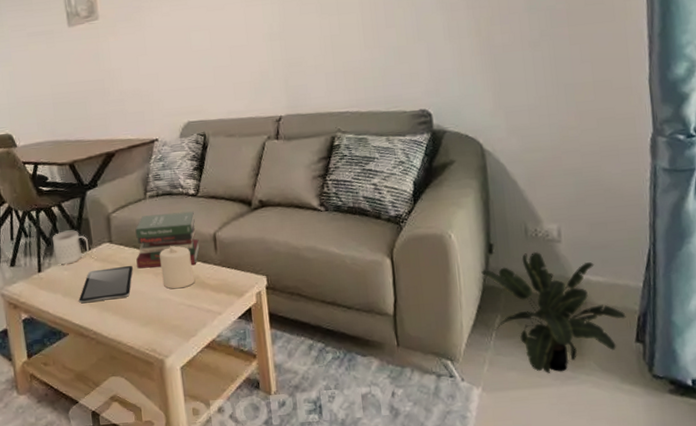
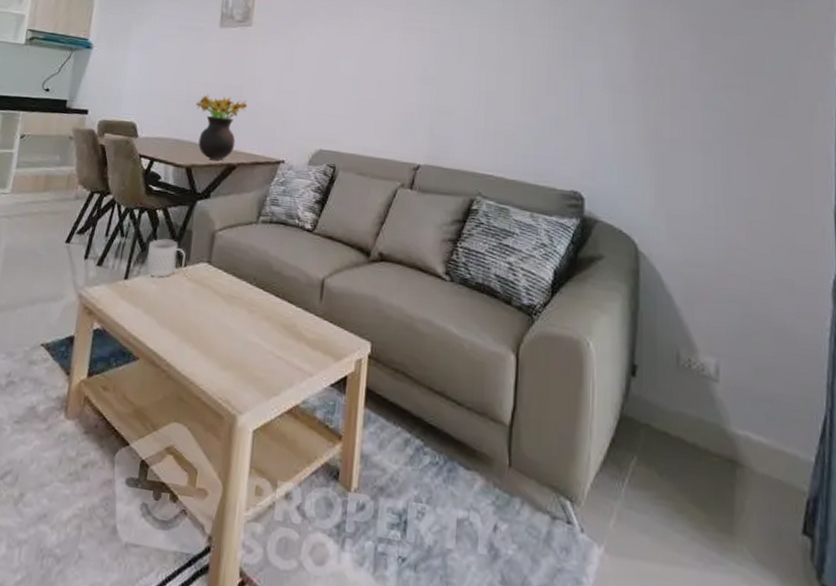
flower arrangement: none [64,91,113,152] -> present [196,93,248,160]
tablet: present [79,265,133,304] -> none [159,291,227,330]
books: present [135,211,200,269] -> none [231,241,306,311]
candle: present [159,245,195,289] -> none [255,281,293,335]
potted plant: present [481,251,626,374] -> none [620,385,792,552]

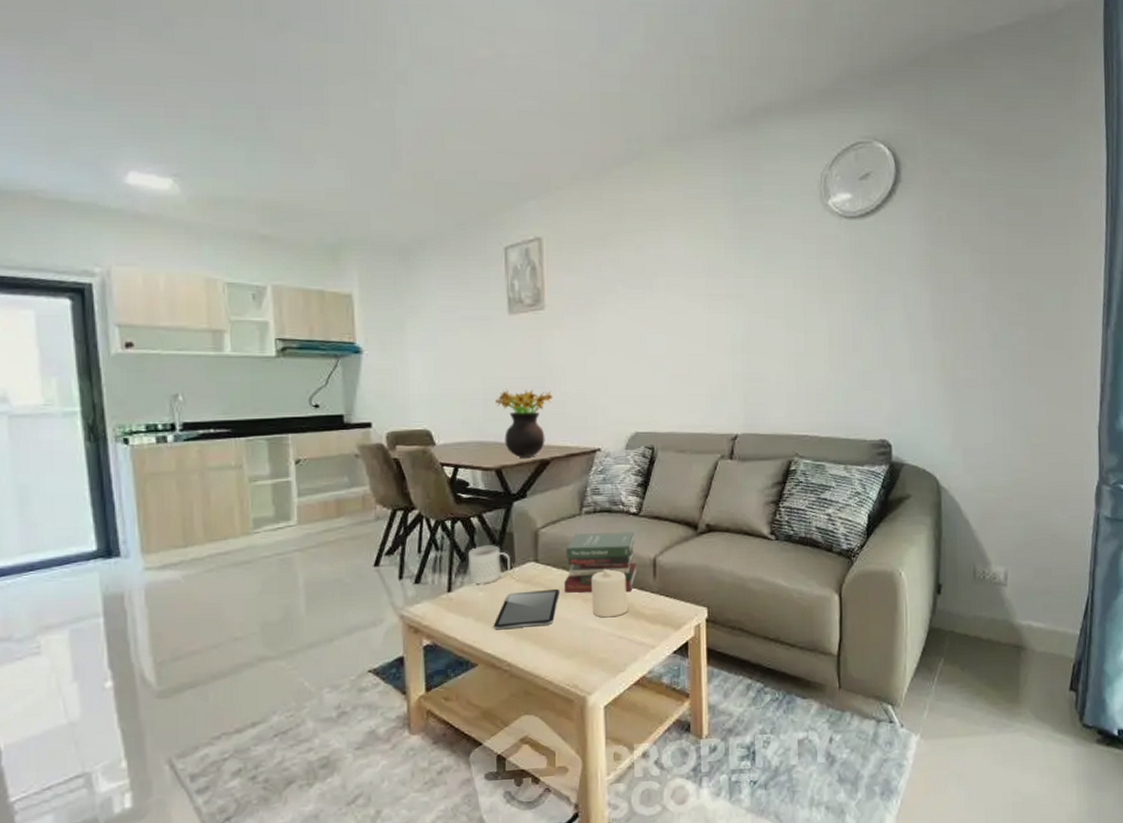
tablet: none [159,291,227,330] -> present [493,588,559,630]
books: none [231,241,306,311] -> present [564,531,637,593]
candle: none [255,281,293,335] -> present [591,568,628,618]

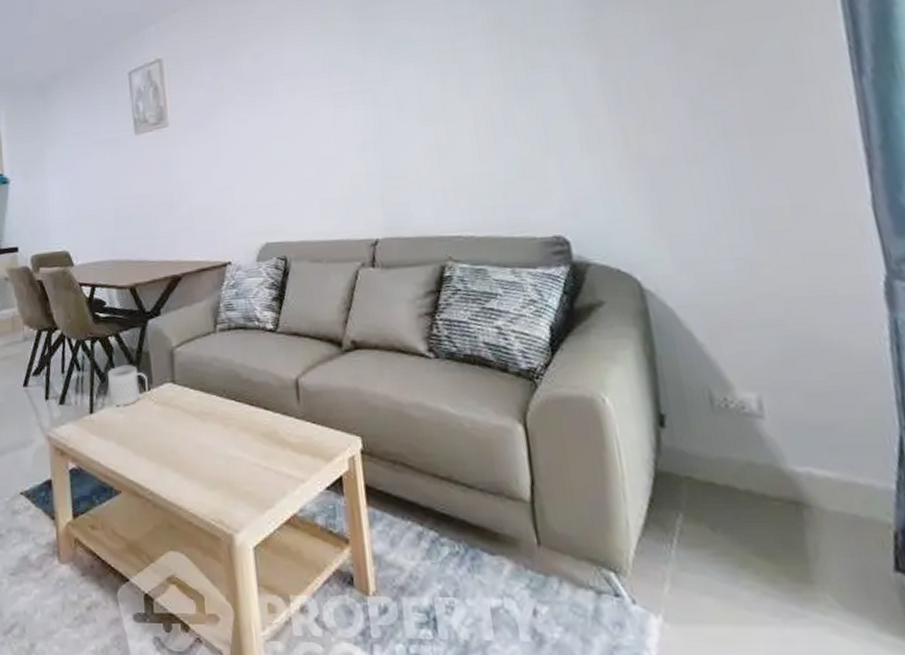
tablet: present [493,588,559,630] -> none [134,412,199,455]
flower arrangement: present [496,389,553,458] -> none [127,206,181,275]
books: present [564,531,637,593] -> none [202,350,279,418]
candle: present [591,568,628,618] -> none [230,390,272,446]

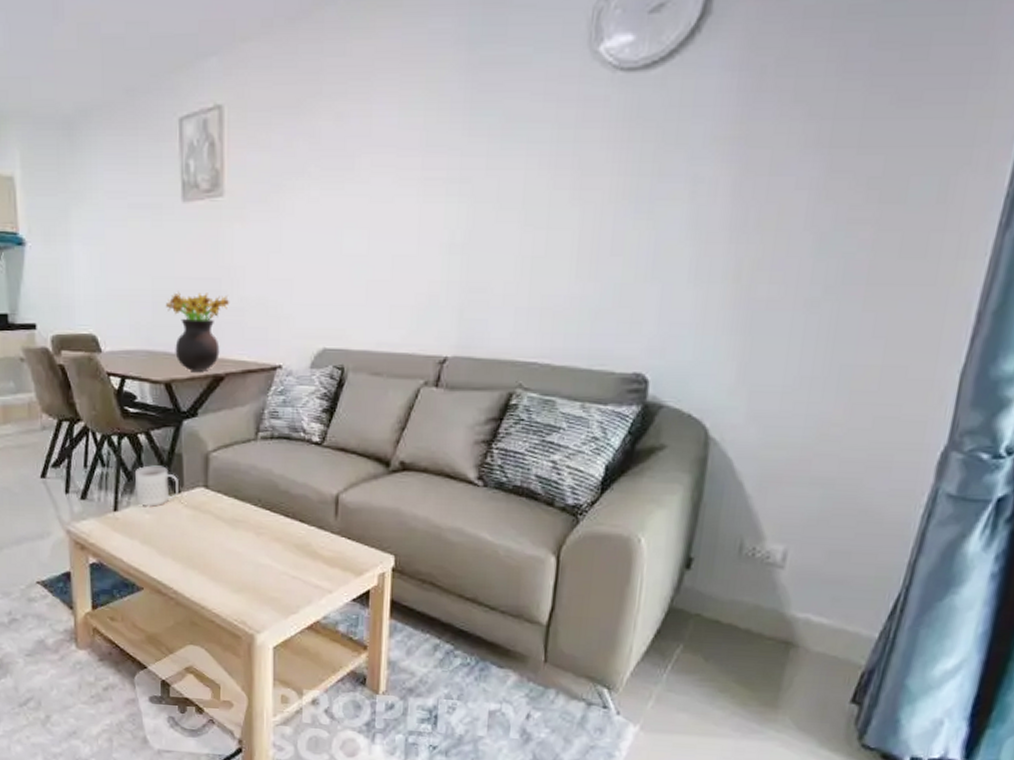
flower arrangement: none [127,206,181,275] -> present [166,291,230,371]

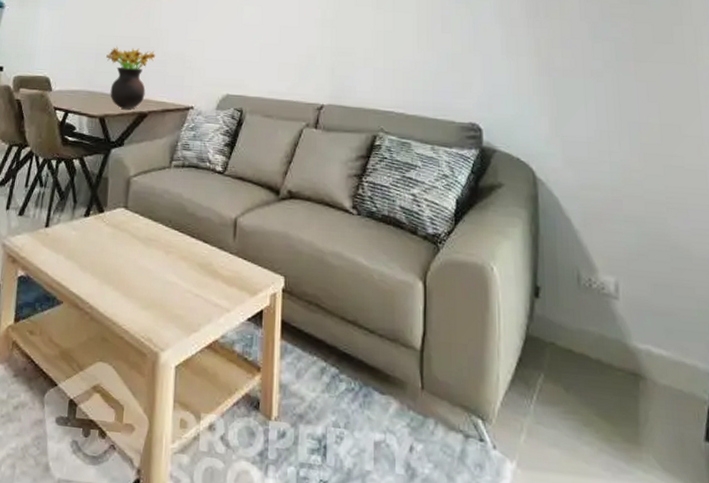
mug: present [134,465,178,507] -> none [65,187,103,224]

